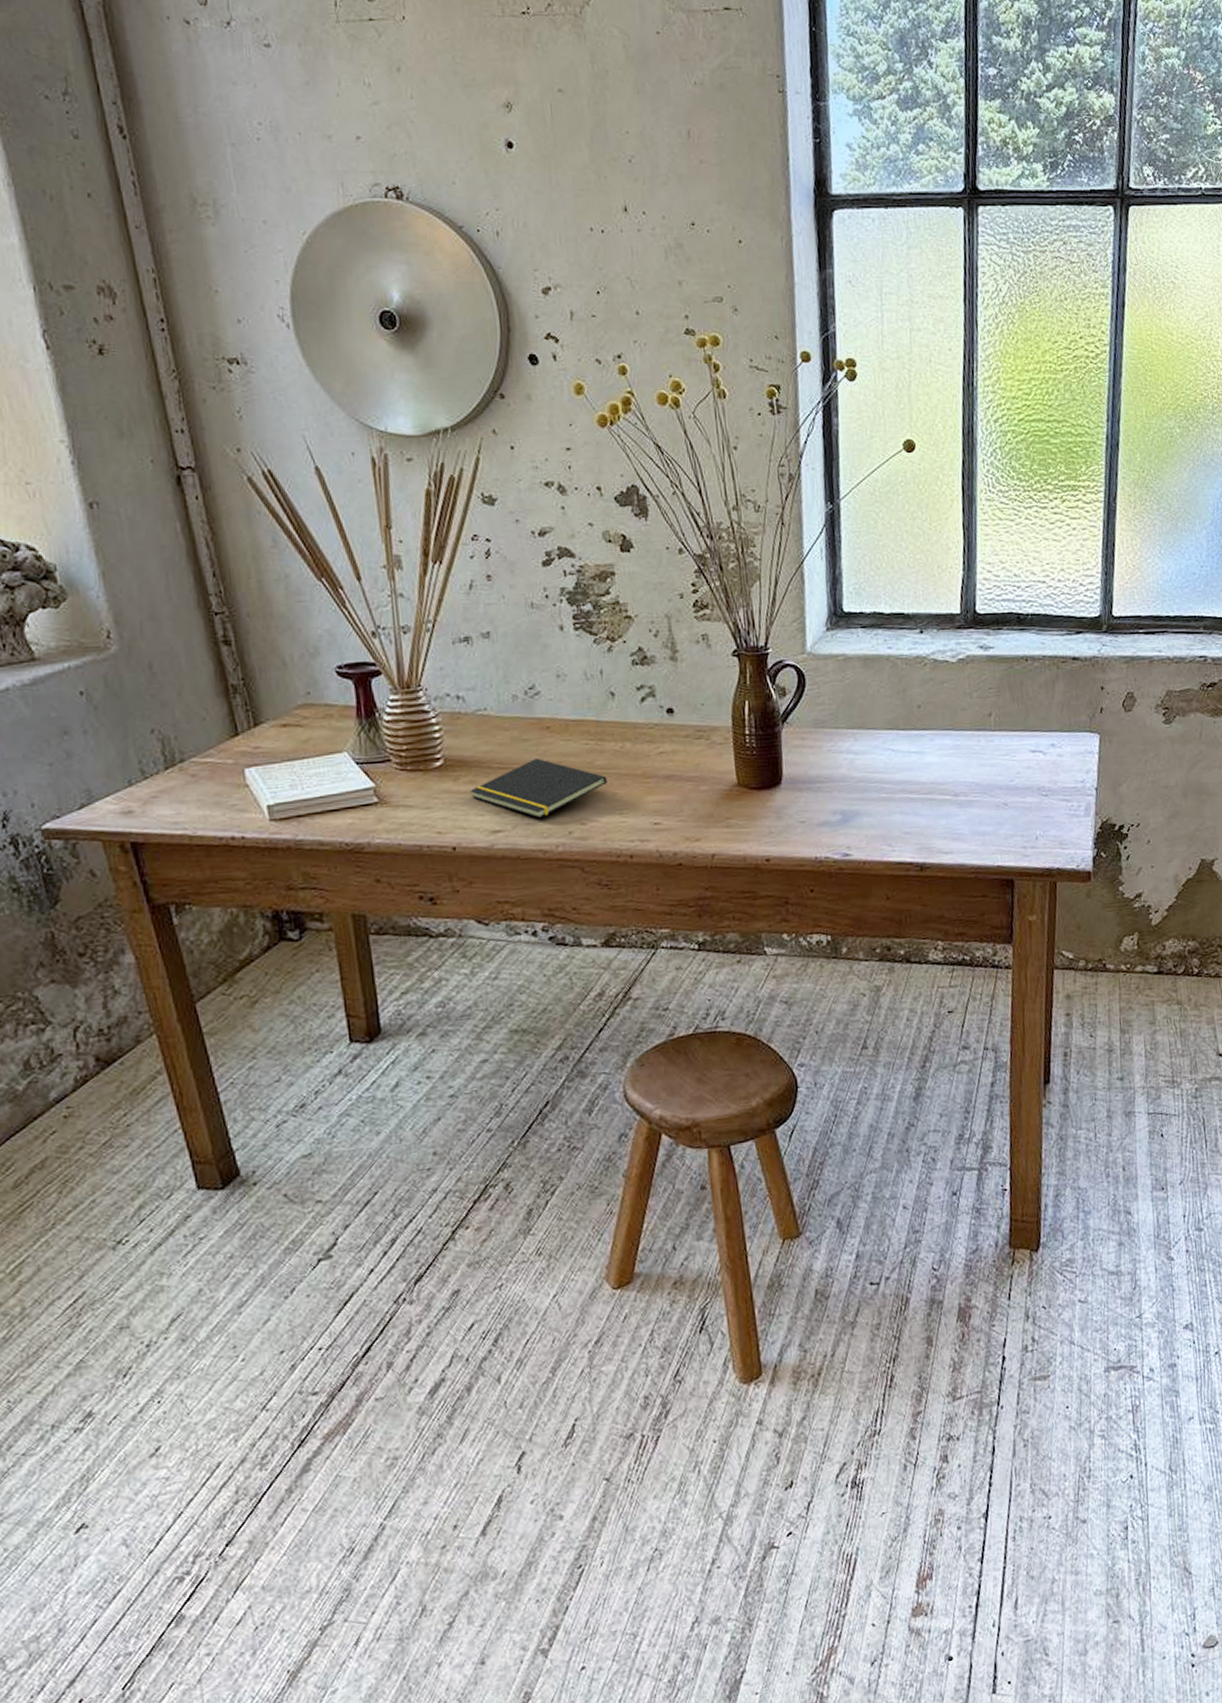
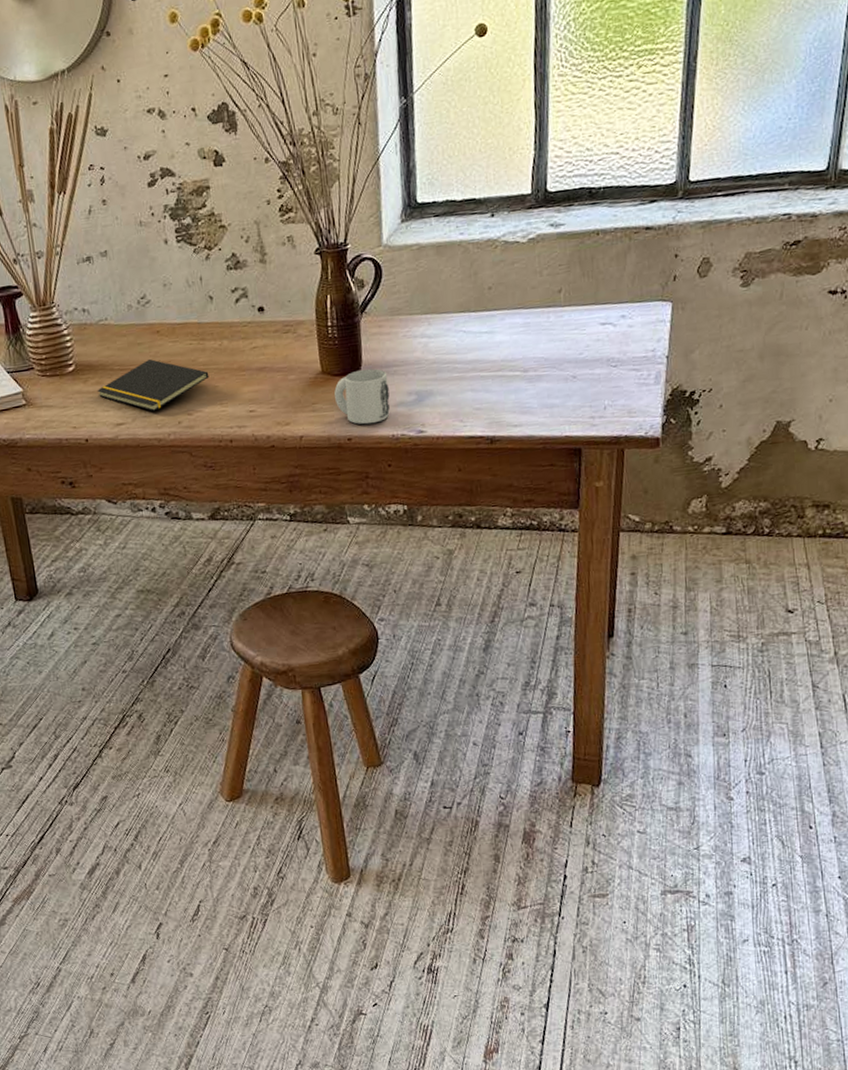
mug: none [751,783,813,845] -> present [334,368,390,425]

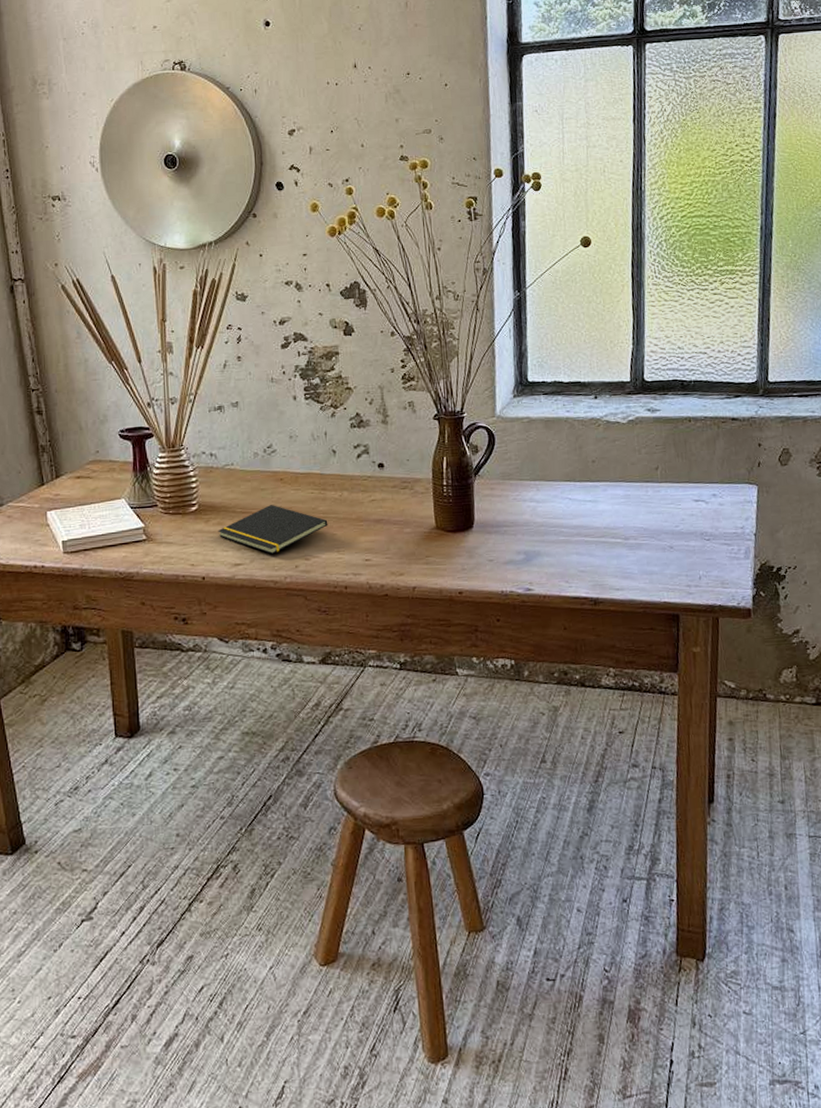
mug: present [334,368,390,425] -> none [447,527,500,580]

